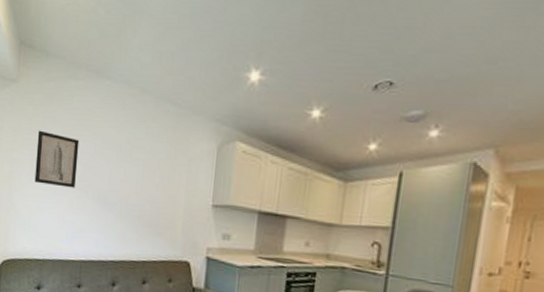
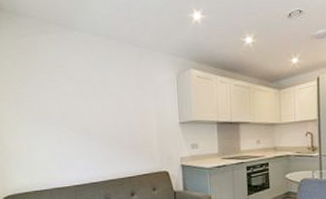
wall art: present [34,130,79,188] -> none [19,80,61,126]

